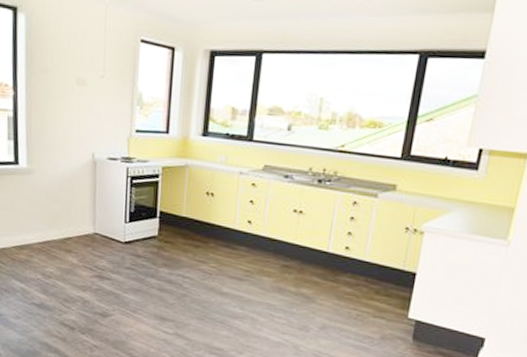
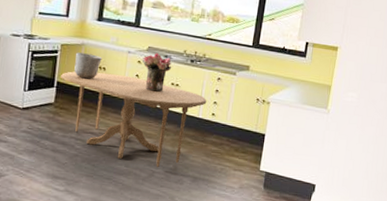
dining table: none [163,198,339,312] -> present [61,71,207,168]
ceramic pot: none [178,176,209,208] -> present [74,52,102,79]
bouquet: none [256,172,294,221] -> present [142,52,172,92]

